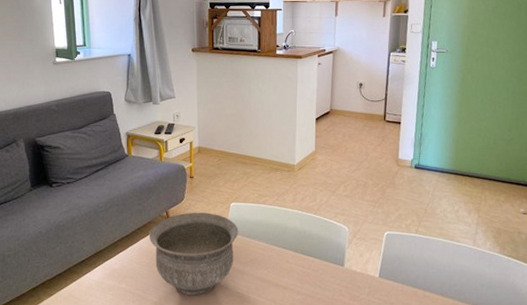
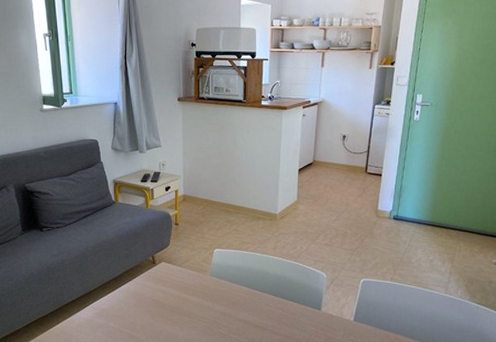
bowl: present [148,213,239,294] -> none [135,258,222,333]

